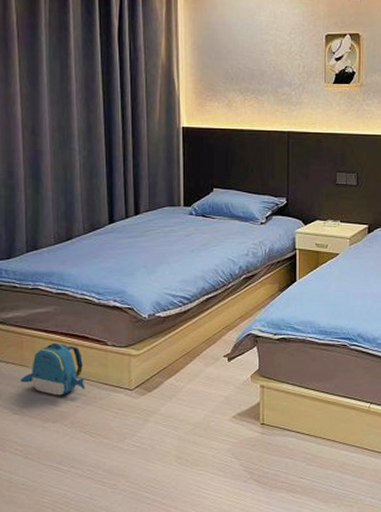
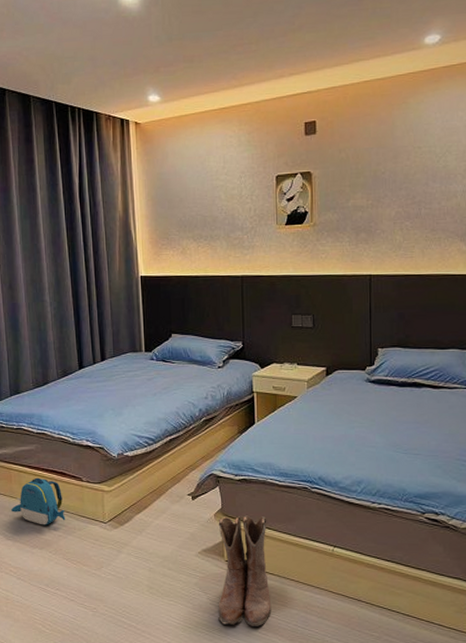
boots: none [250,375,307,492] -> present [217,515,272,628]

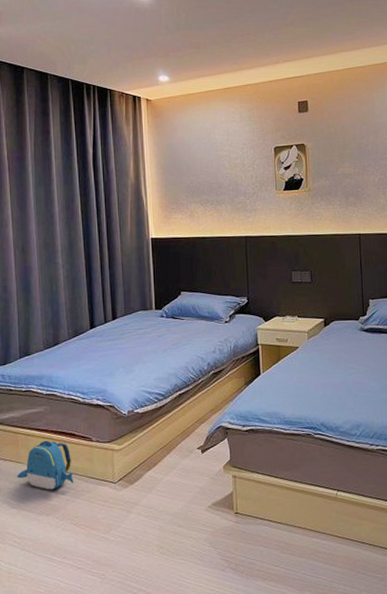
boots: present [217,515,272,628] -> none [227,465,281,580]

